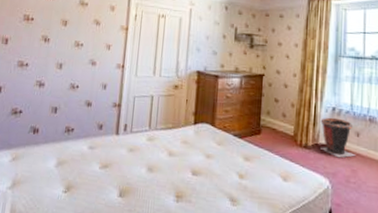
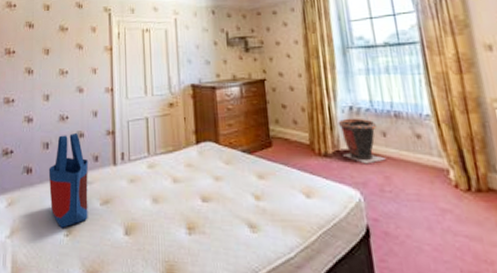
tote bag: none [52,101,93,185] -> present [48,132,88,228]

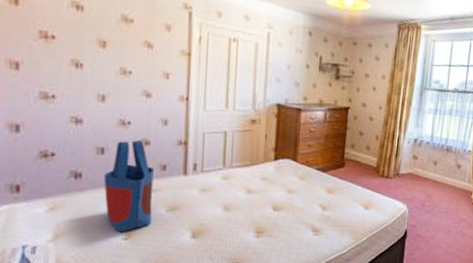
waste bin: present [338,118,386,164] -> none [401,148,432,185]

